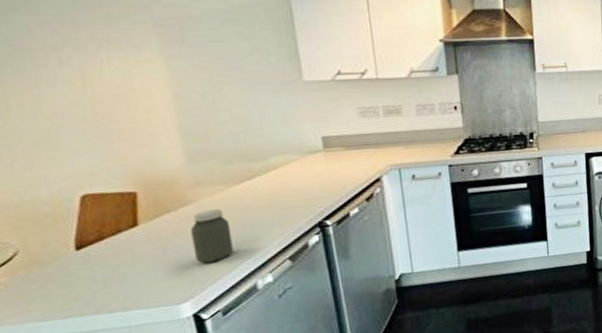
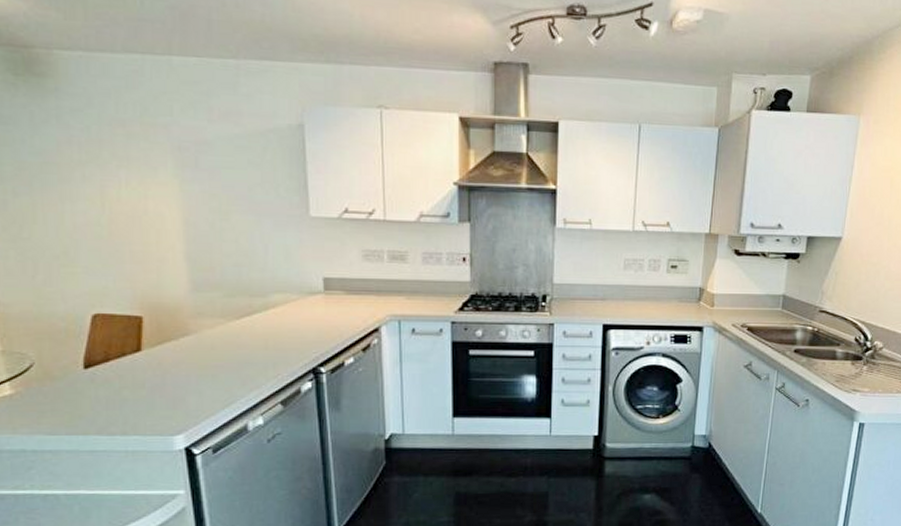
jar: present [191,209,233,263] -> none [190,343,228,396]

